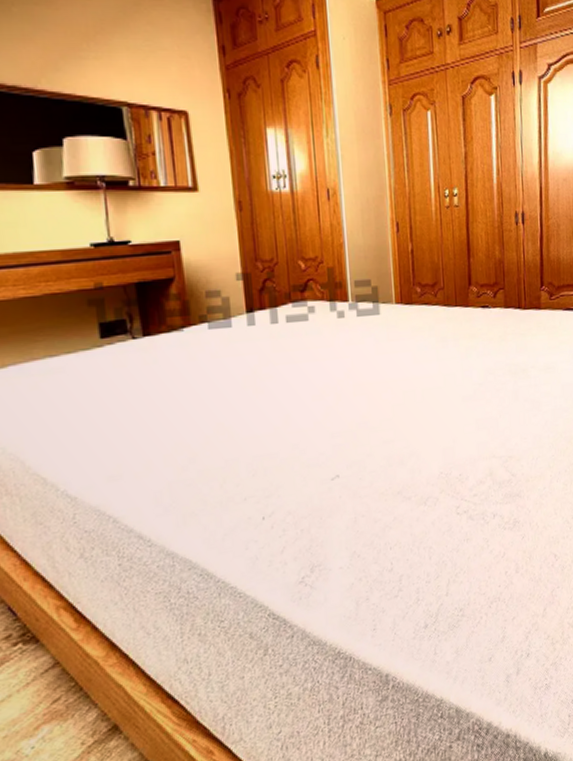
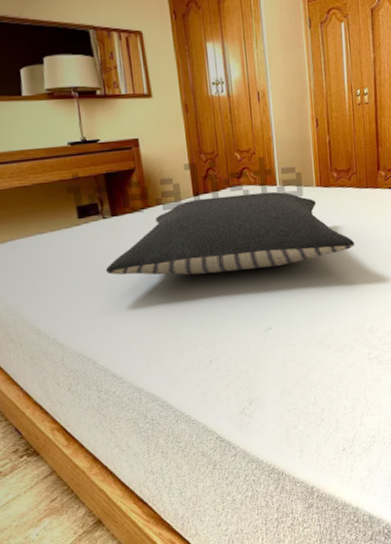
pillow: none [134,308,442,410] -> present [106,191,355,275]

